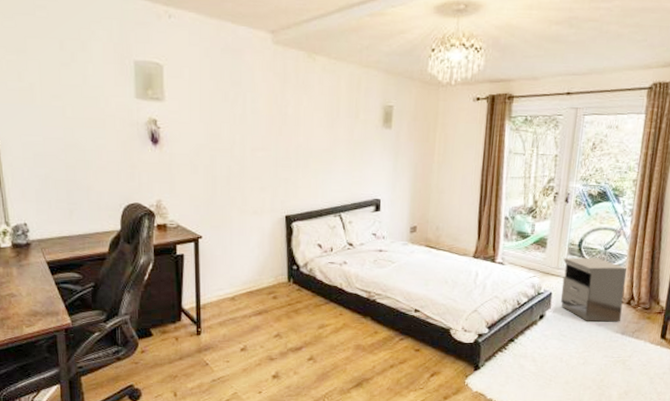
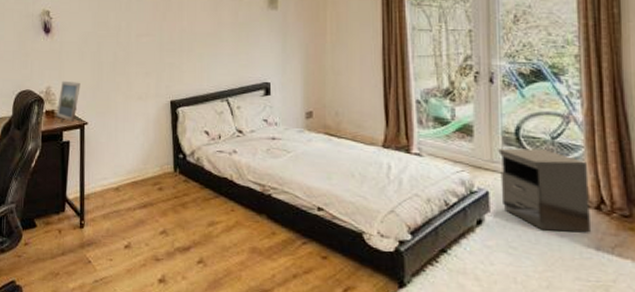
picture frame: none [168,194,194,235] -> present [56,80,81,122]

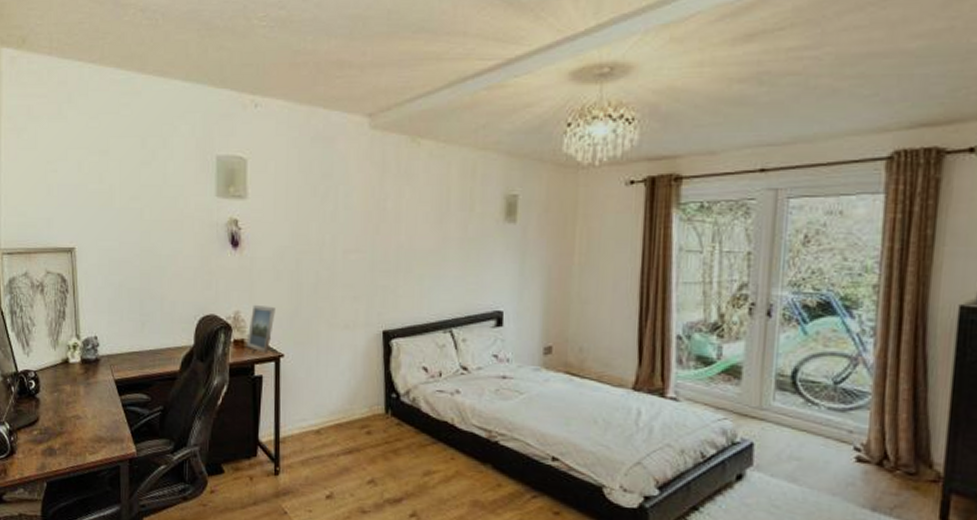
nightstand: present [498,148,590,233] -> none [767,393,874,492]

